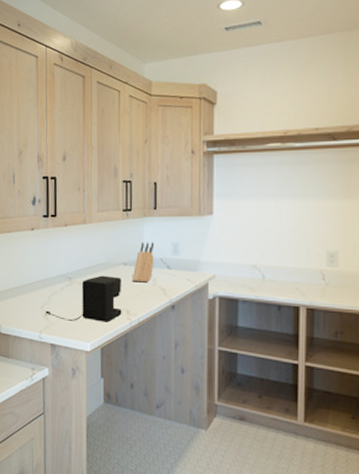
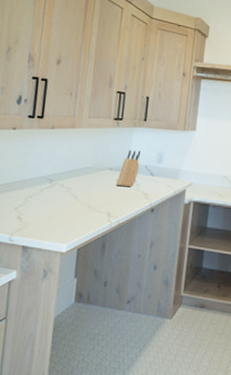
coffee maker: present [46,275,122,322] -> none [20,179,106,224]

